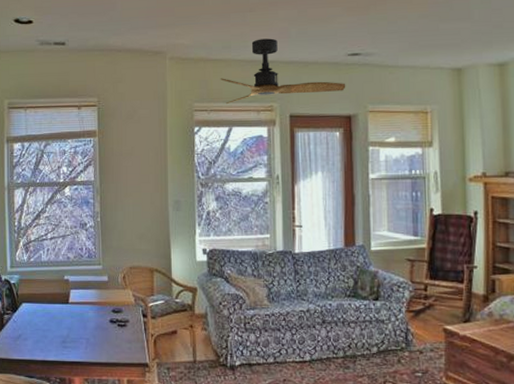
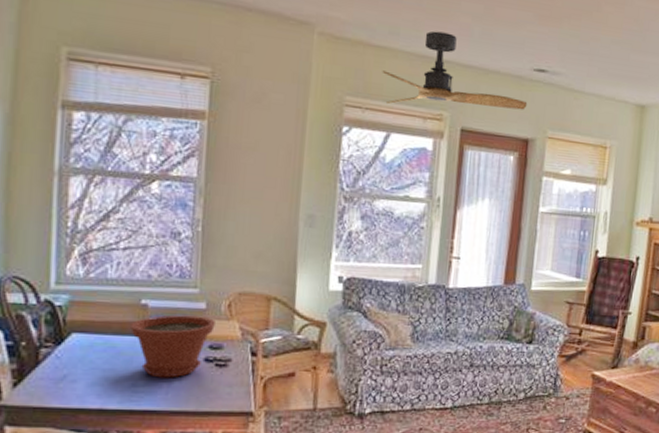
plant pot: none [59,286,115,336] -> present [130,315,215,378]

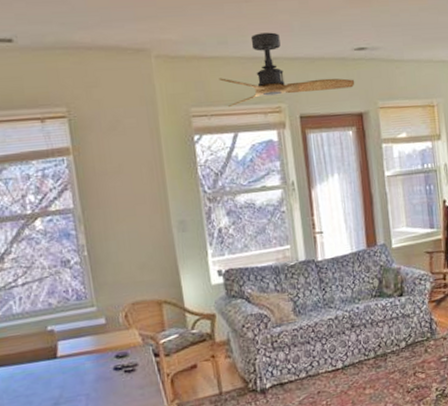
plant pot: present [130,315,215,378] -> none [42,330,117,393]

